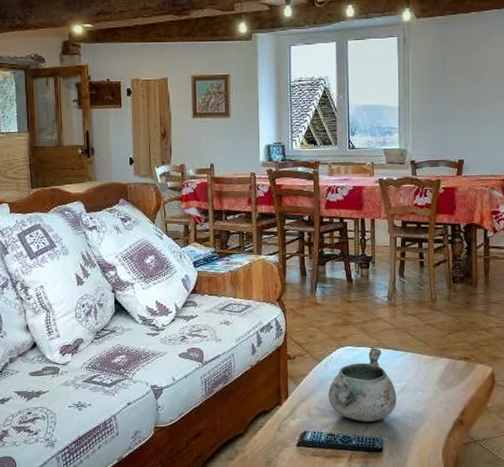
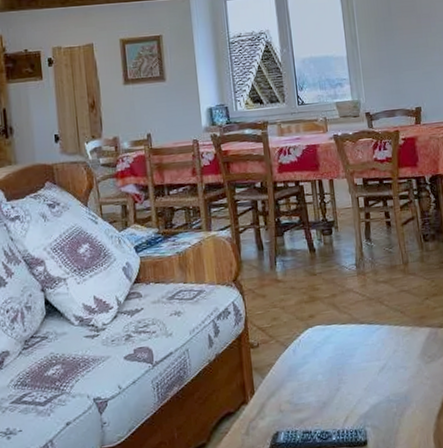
decorative bowl: present [329,347,397,422] -> none [300,323,377,413]

